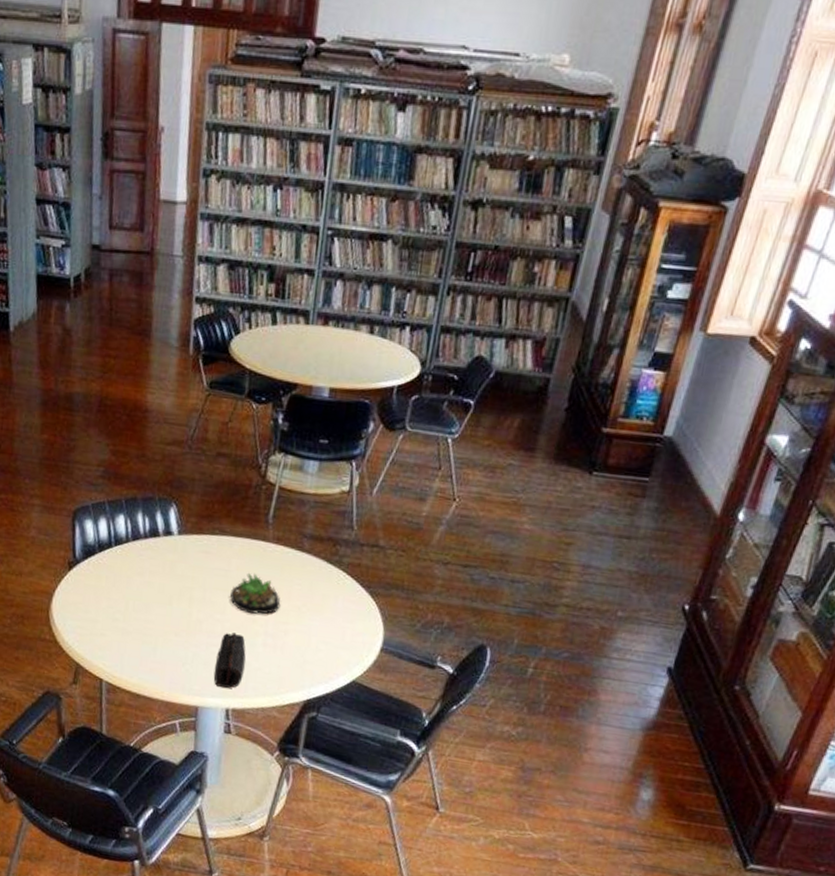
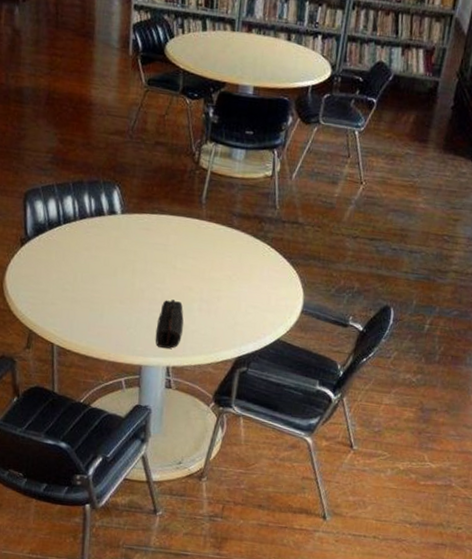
succulent plant: present [229,572,281,614] -> none [168,246,214,283]

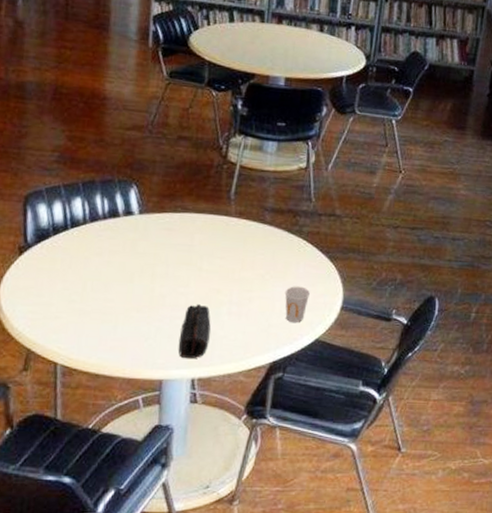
cup: none [249,288,274,323] -> present [284,286,311,323]

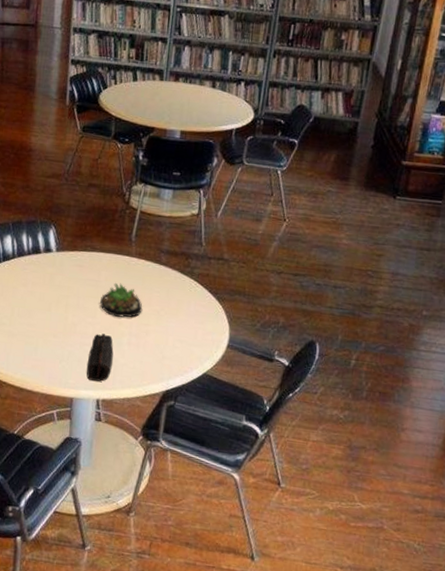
succulent plant: none [193,246,245,285] -> present [99,282,143,318]
cup: present [284,286,311,323] -> none [177,323,200,357]

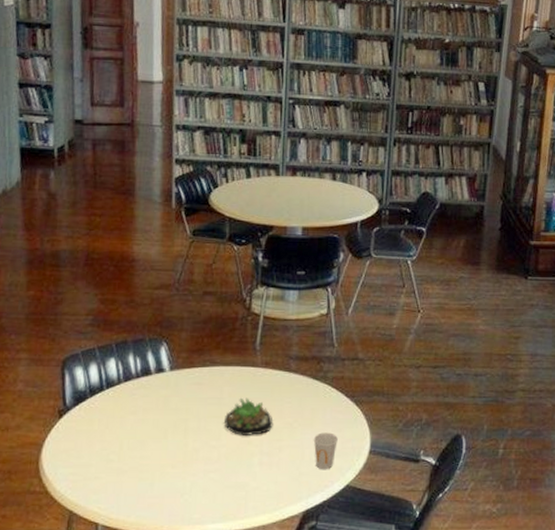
pencil case: present [86,333,114,382] -> none [213,456,243,513]
cup: none [177,323,200,357] -> present [313,432,339,470]

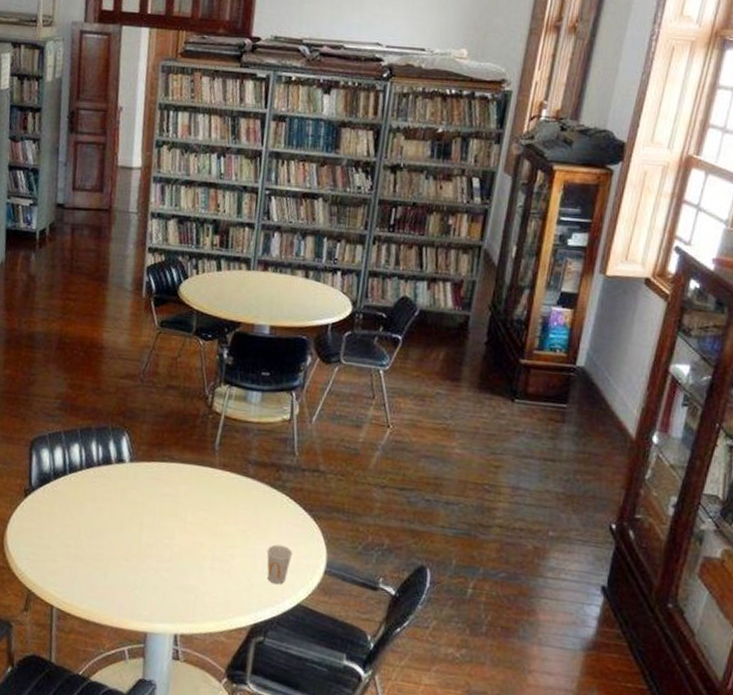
succulent plant: present [223,397,273,437] -> none [178,498,227,539]

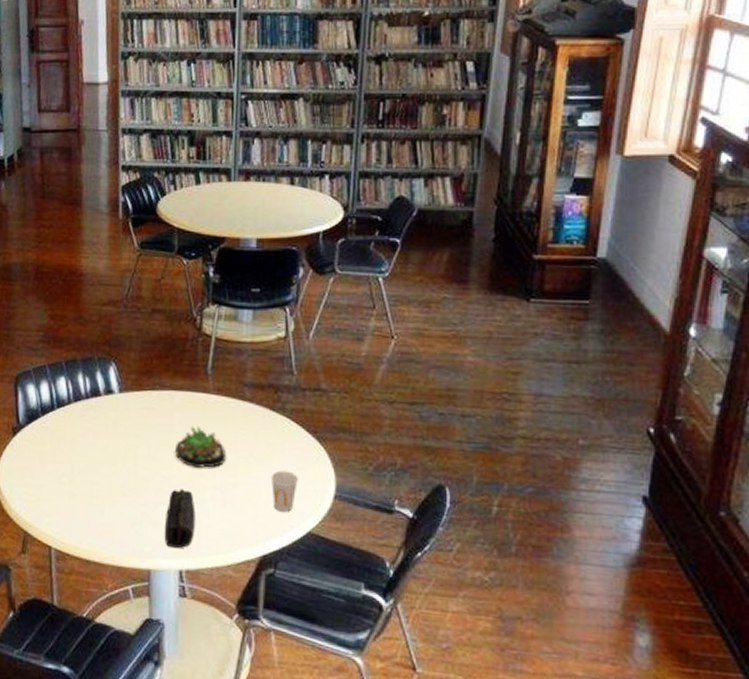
pencil case: none [162,557,194,614] -> present [164,489,195,549]
succulent plant: none [178,498,227,539] -> present [174,426,227,469]

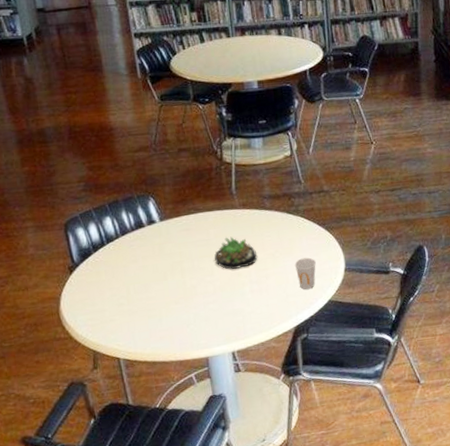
pencil case: present [164,489,195,549] -> none [214,288,240,336]

